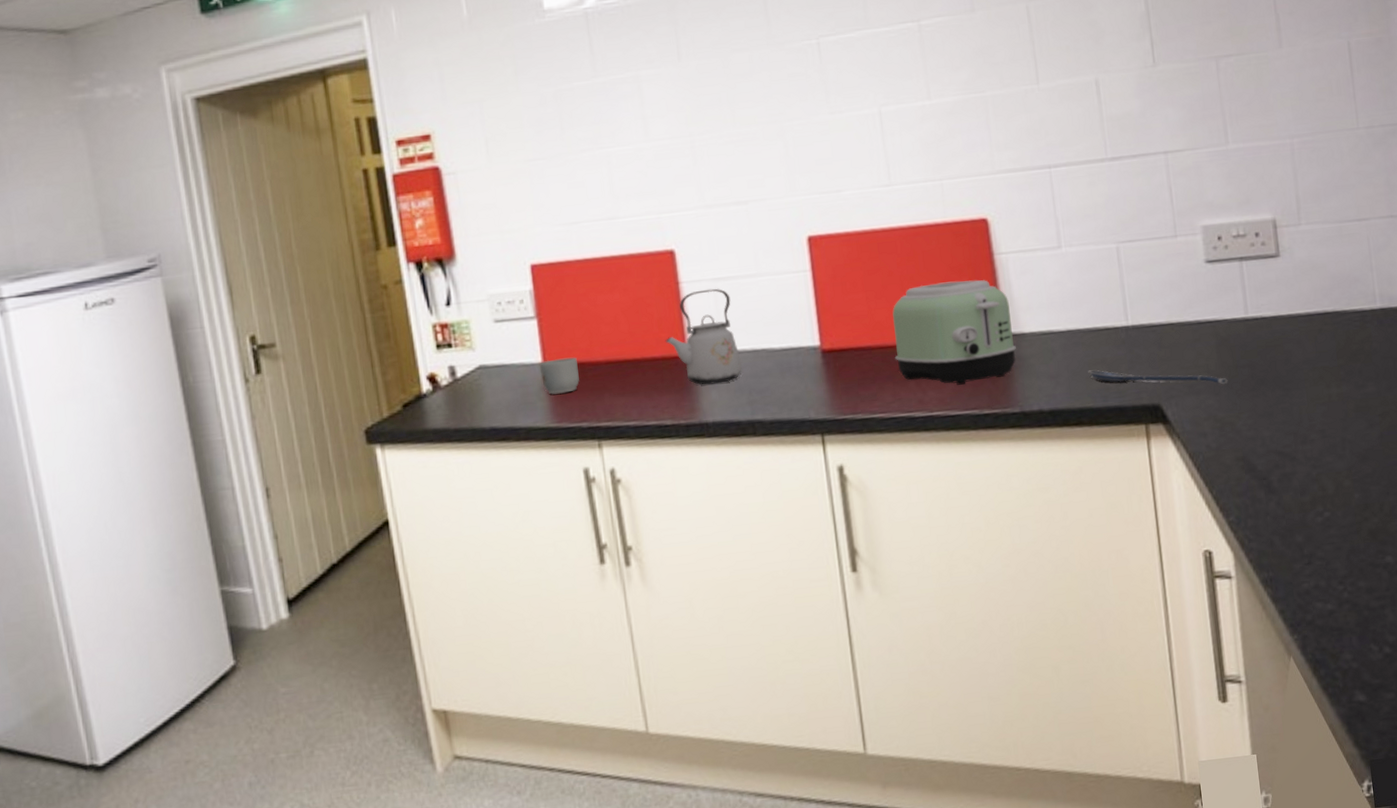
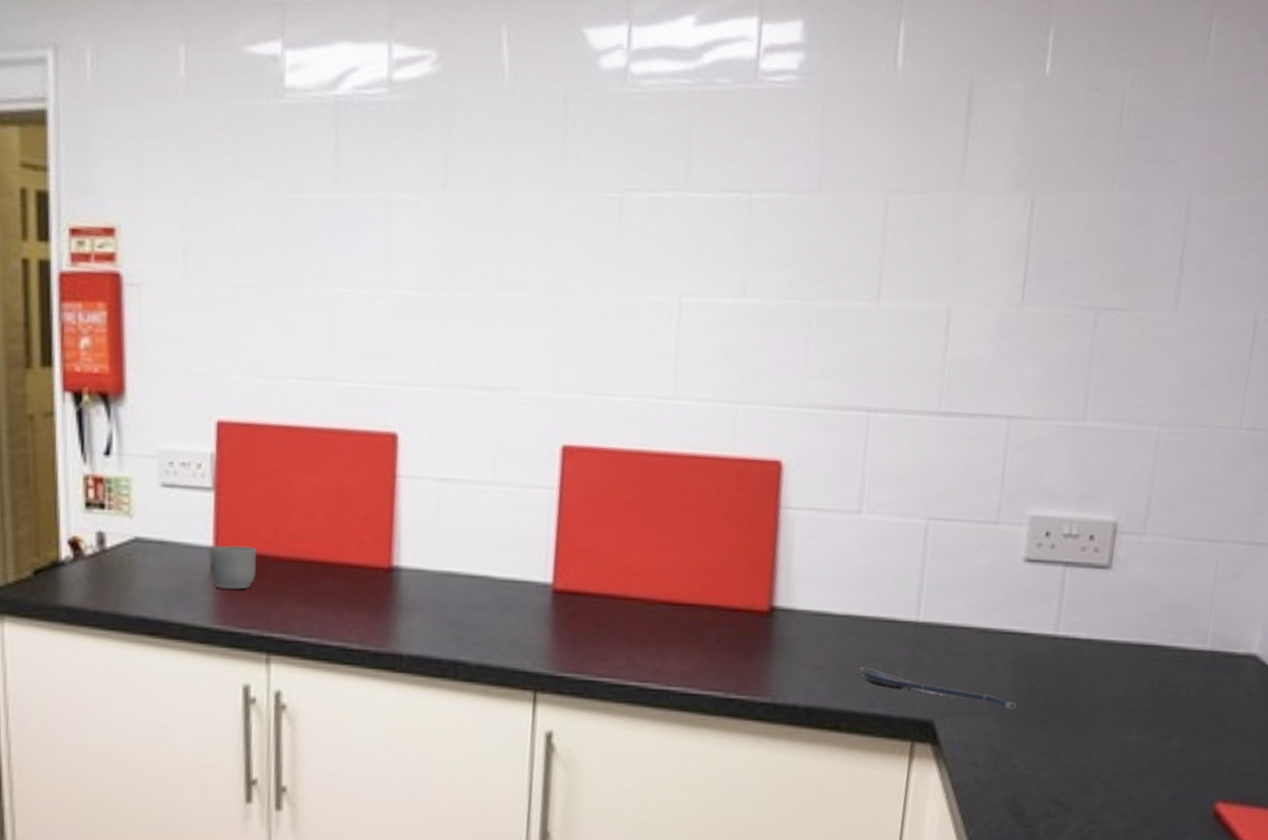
kettle: present [665,288,743,385] -> none [367,490,456,609]
toaster: present [892,280,1016,385] -> none [637,530,786,659]

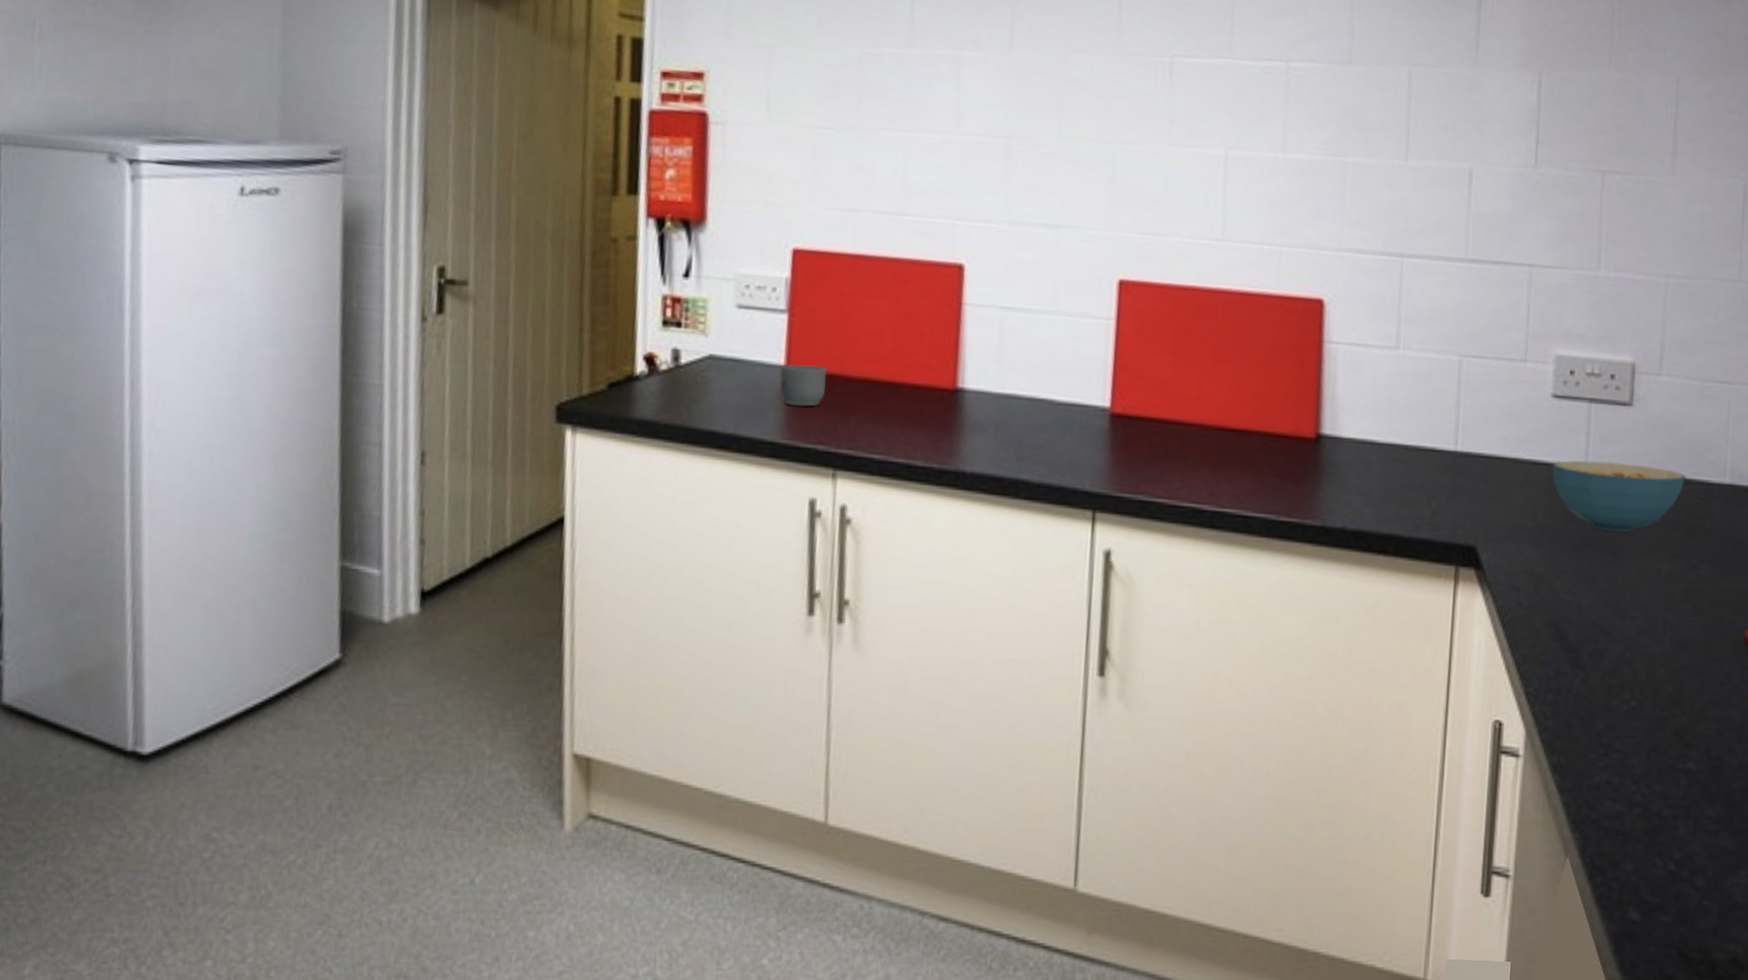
spoon: present [859,667,1017,710] -> none [1403,493,1553,537]
cereal bowl: none [1019,628,1163,703] -> present [1552,460,1686,532]

